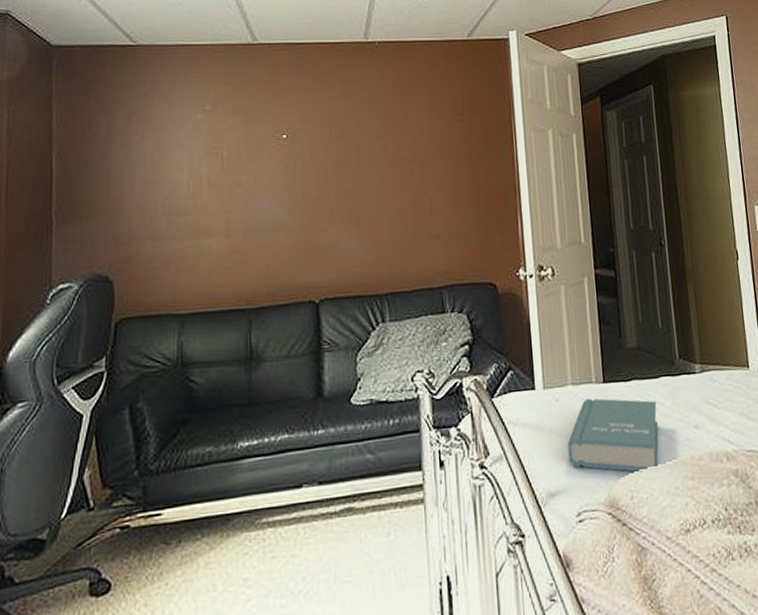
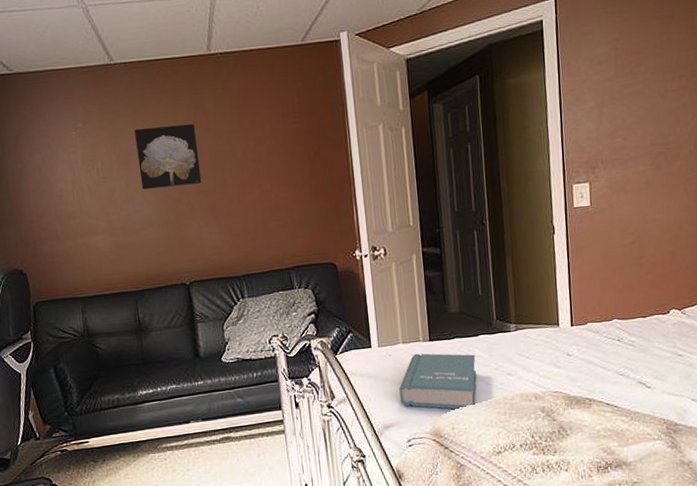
wall art: none [272,114,345,186] -> present [134,123,202,190]

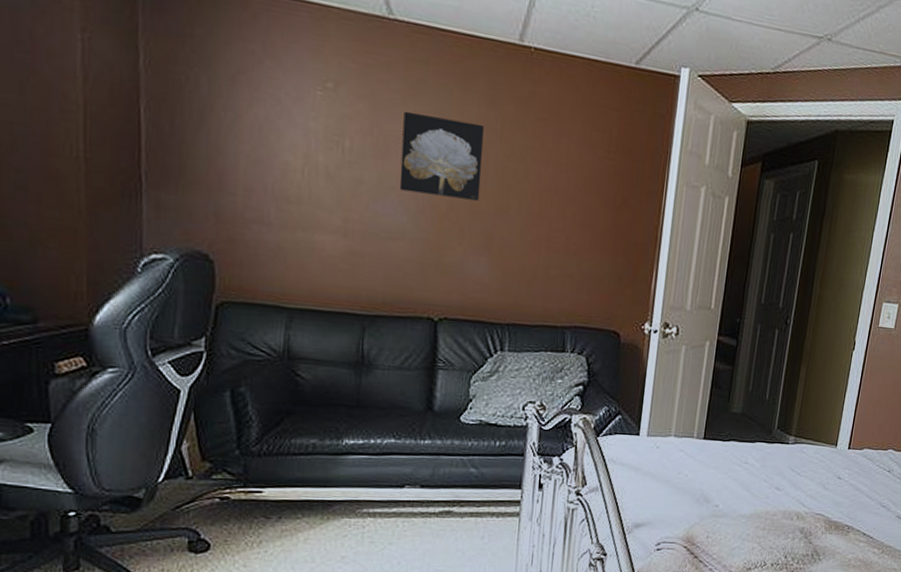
book: present [399,353,477,410] -> none [658,450,748,518]

